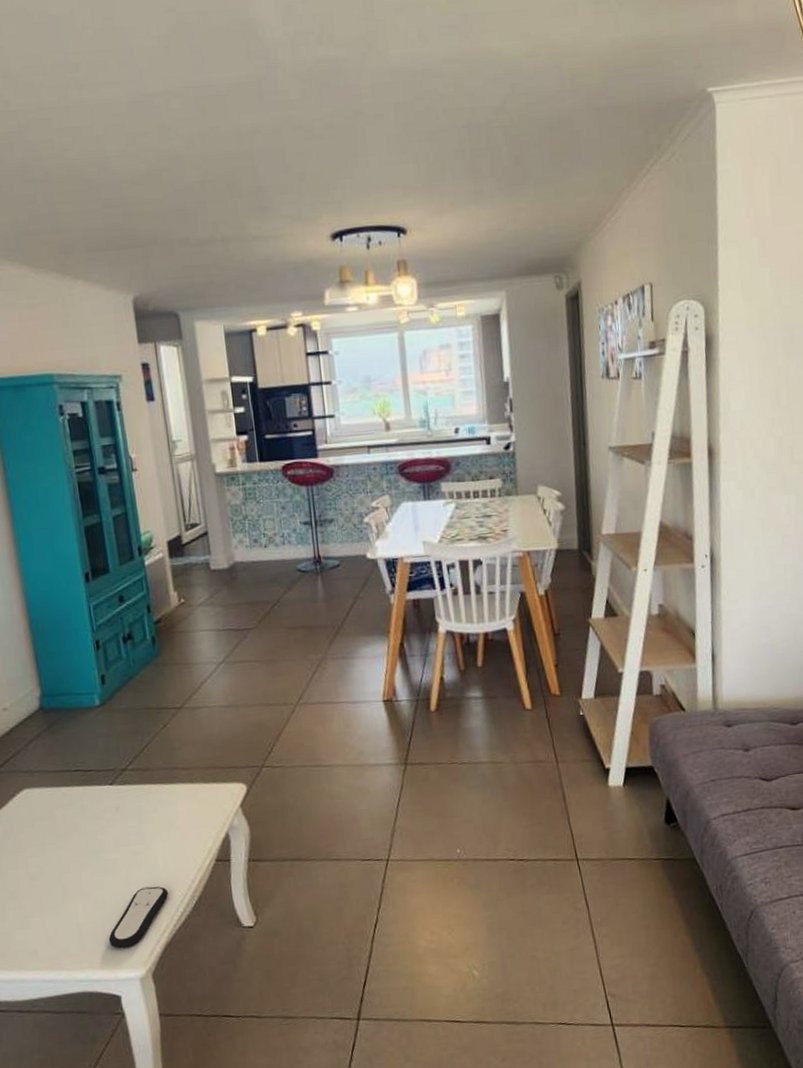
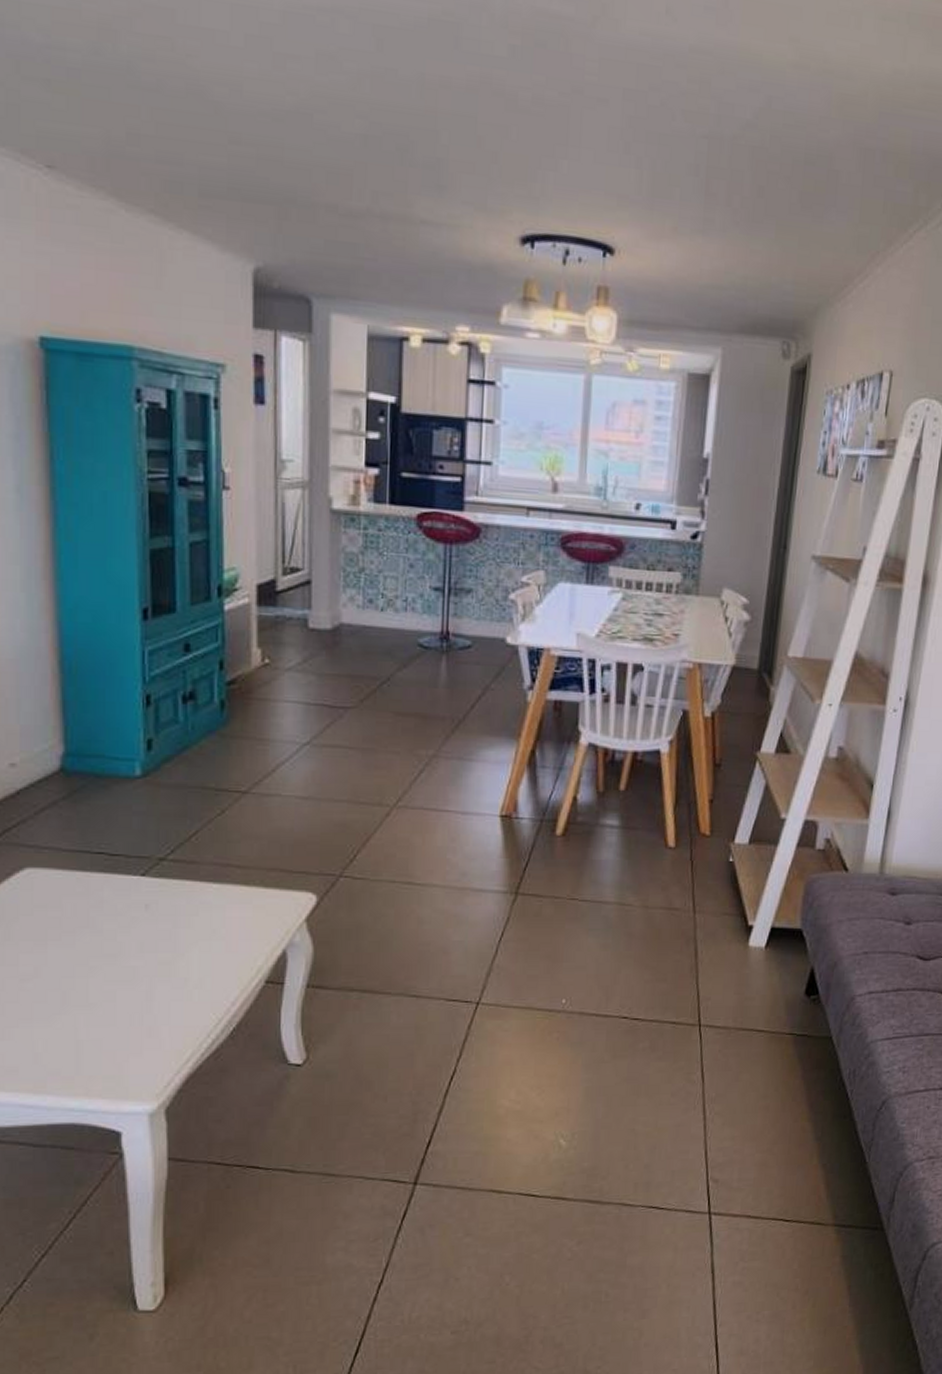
remote control: present [108,886,169,949] -> none [114,1005,200,1076]

